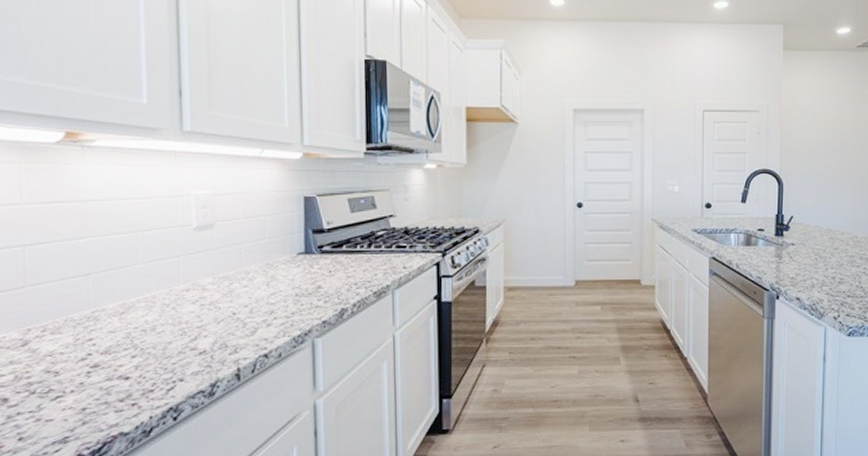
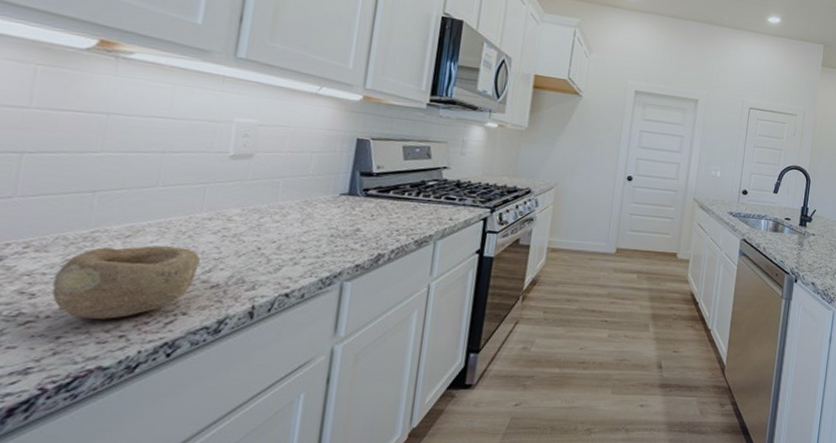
bowl: none [70,319,186,390] -> present [52,245,200,319]

